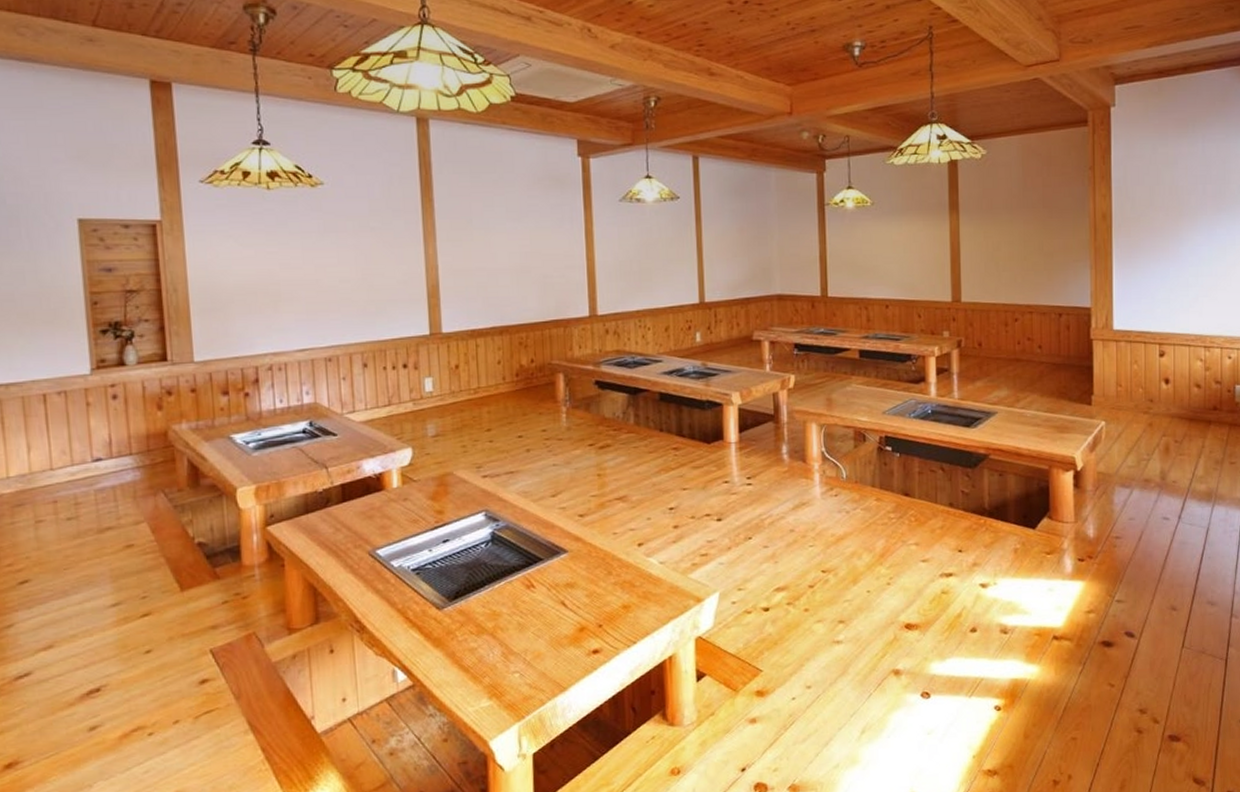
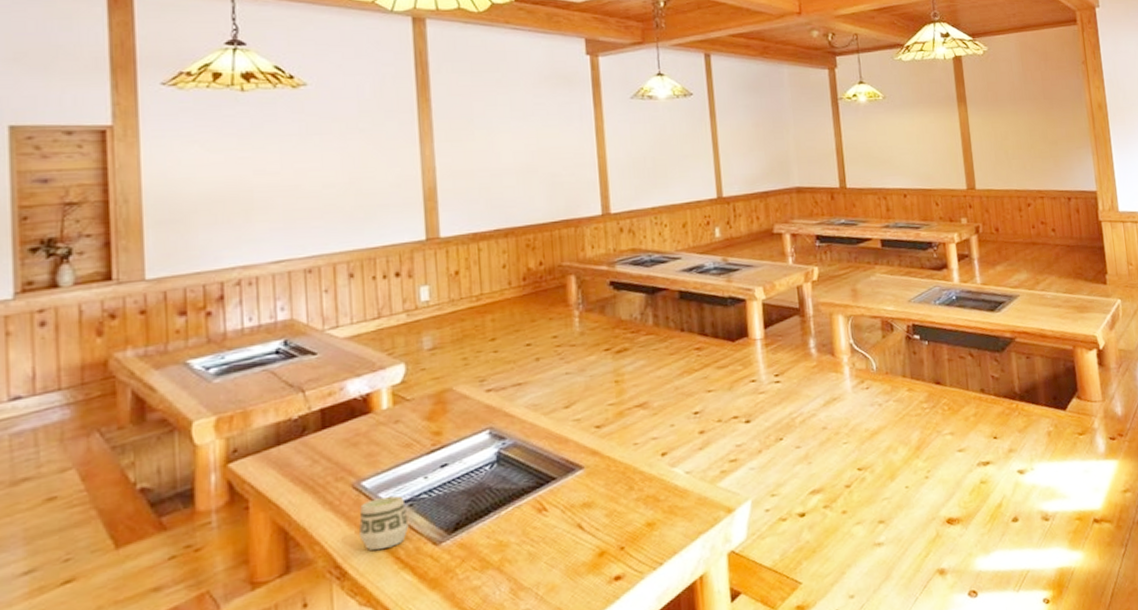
cup: none [375,565,416,610] -> present [359,496,409,551]

